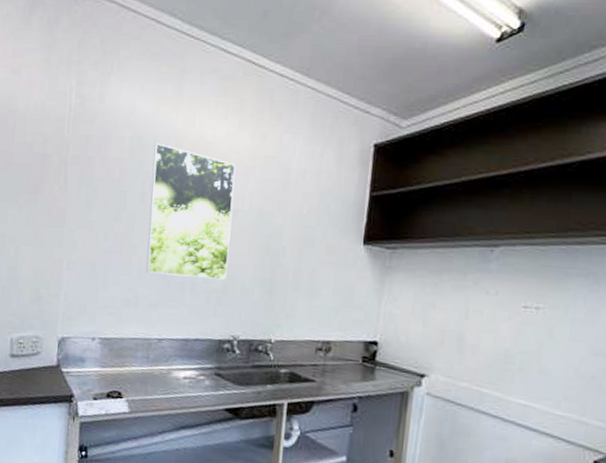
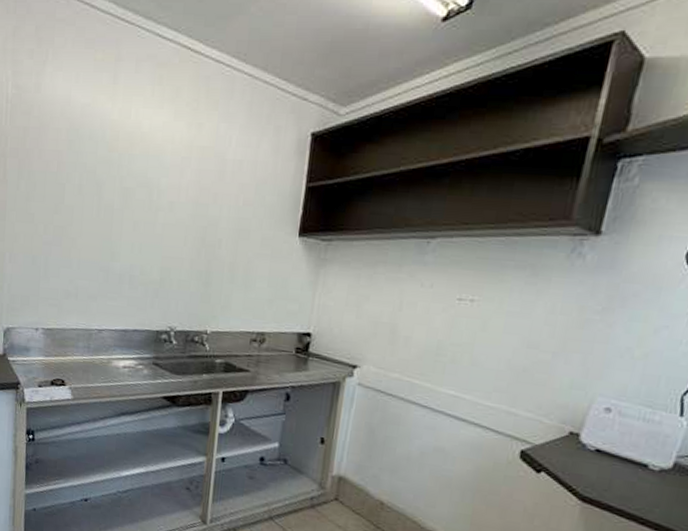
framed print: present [146,142,236,280] -> none [85,133,172,272]

